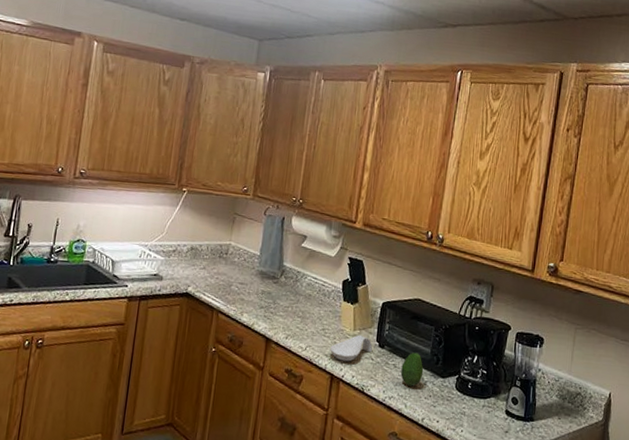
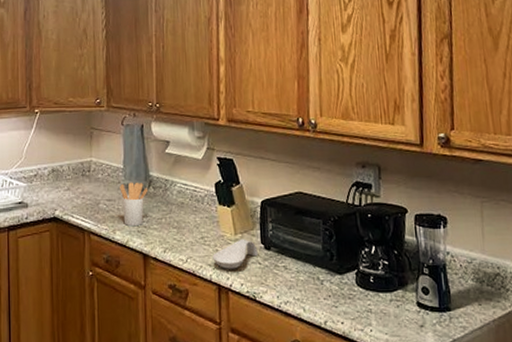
utensil holder: none [252,269,279,312] -> present [120,182,147,227]
fruit: present [401,352,424,387] -> none [293,250,318,288]

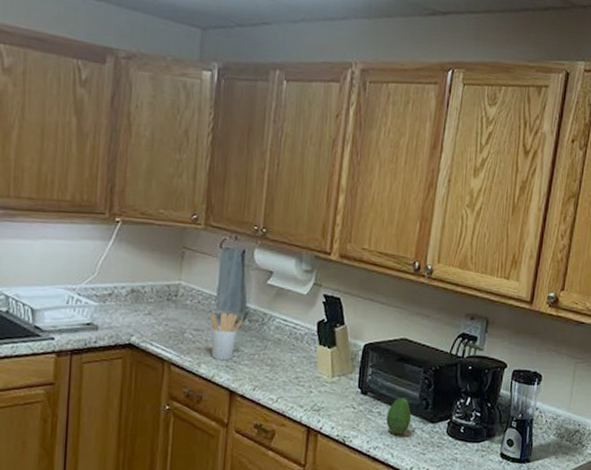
spoon rest: present [213,238,258,269] -> none [305,381,354,412]
fruit: none [293,250,318,288] -> present [386,398,412,435]

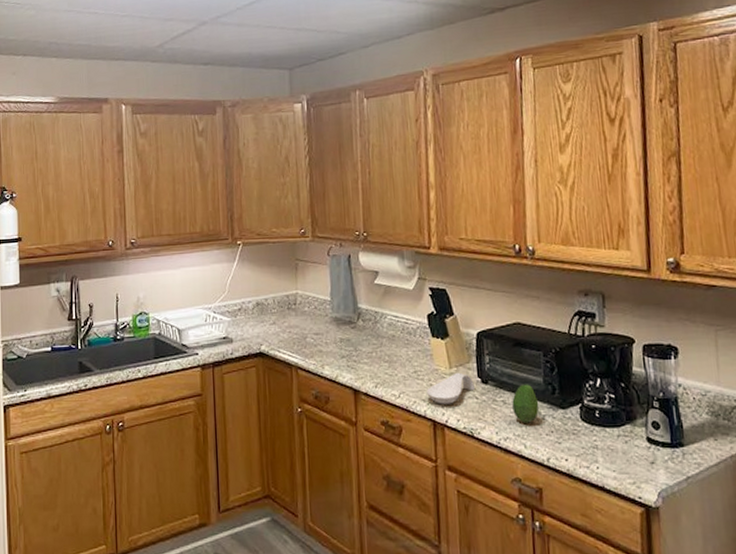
utensil holder: present [210,312,242,361] -> none [327,314,356,361]
spoon rest: none [305,381,354,412] -> present [427,372,475,405]

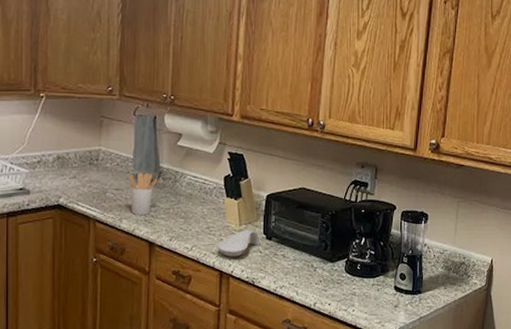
utensil holder: none [327,314,356,361] -> present [128,172,157,216]
fruit: present [512,384,539,423] -> none [290,241,313,274]

